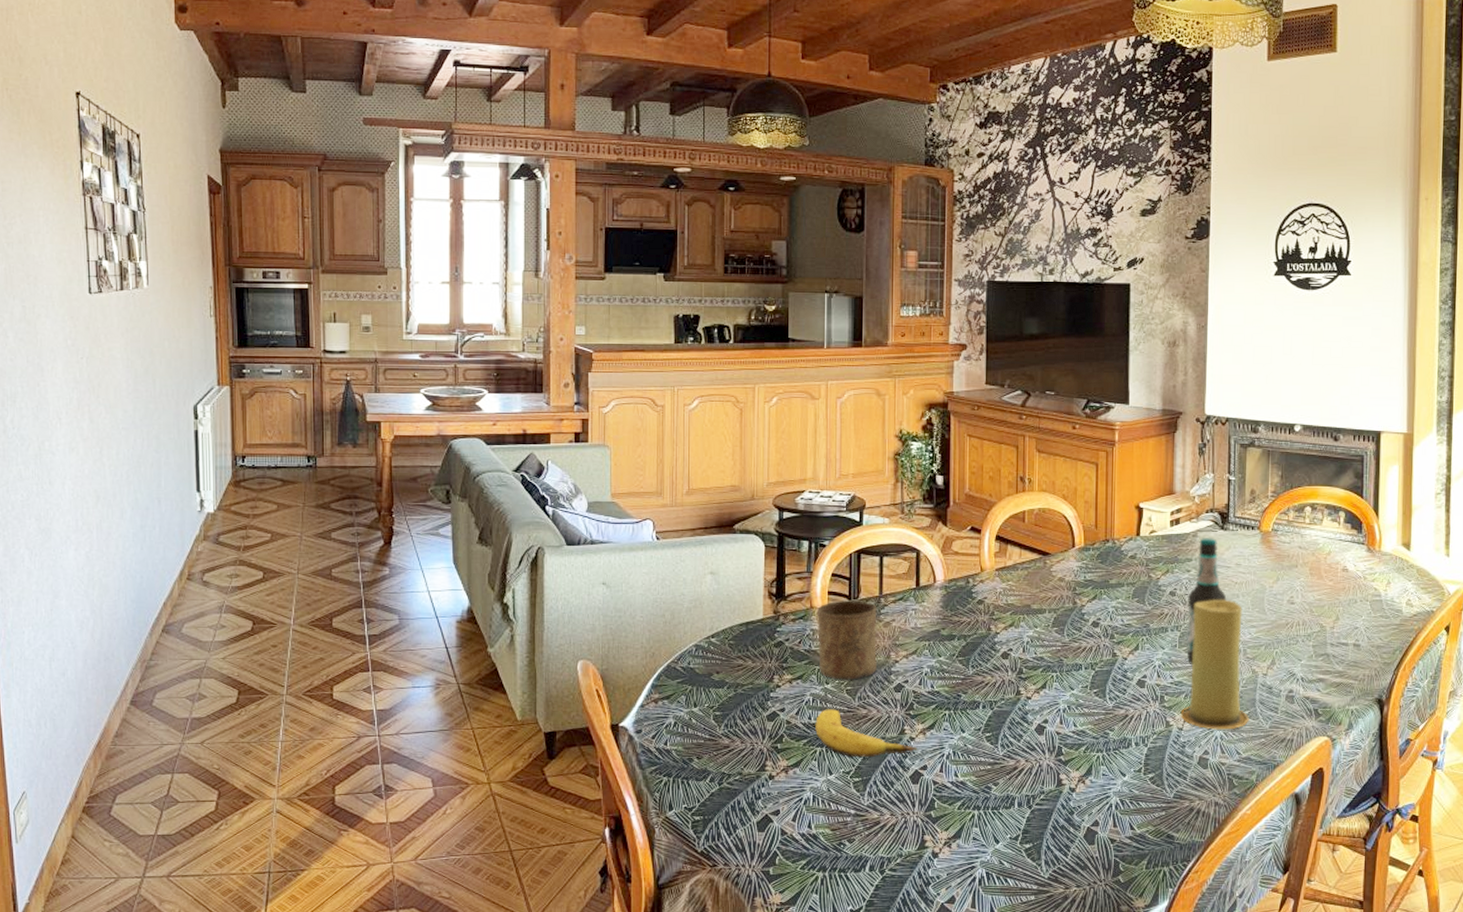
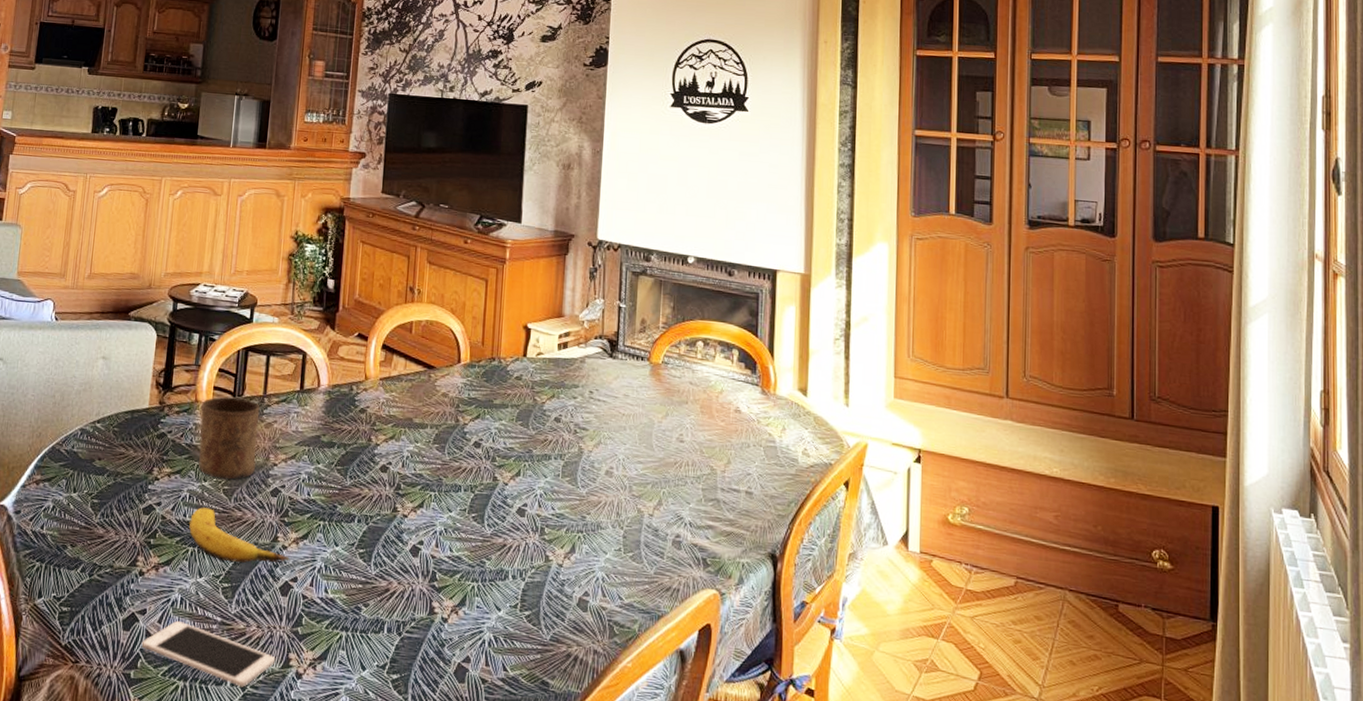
cell phone: none [777,817,912,871] -> present [141,620,276,687]
candle: present [1180,599,1249,730] -> none [560,430,633,571]
bottle: present [1187,538,1227,666] -> none [570,364,614,498]

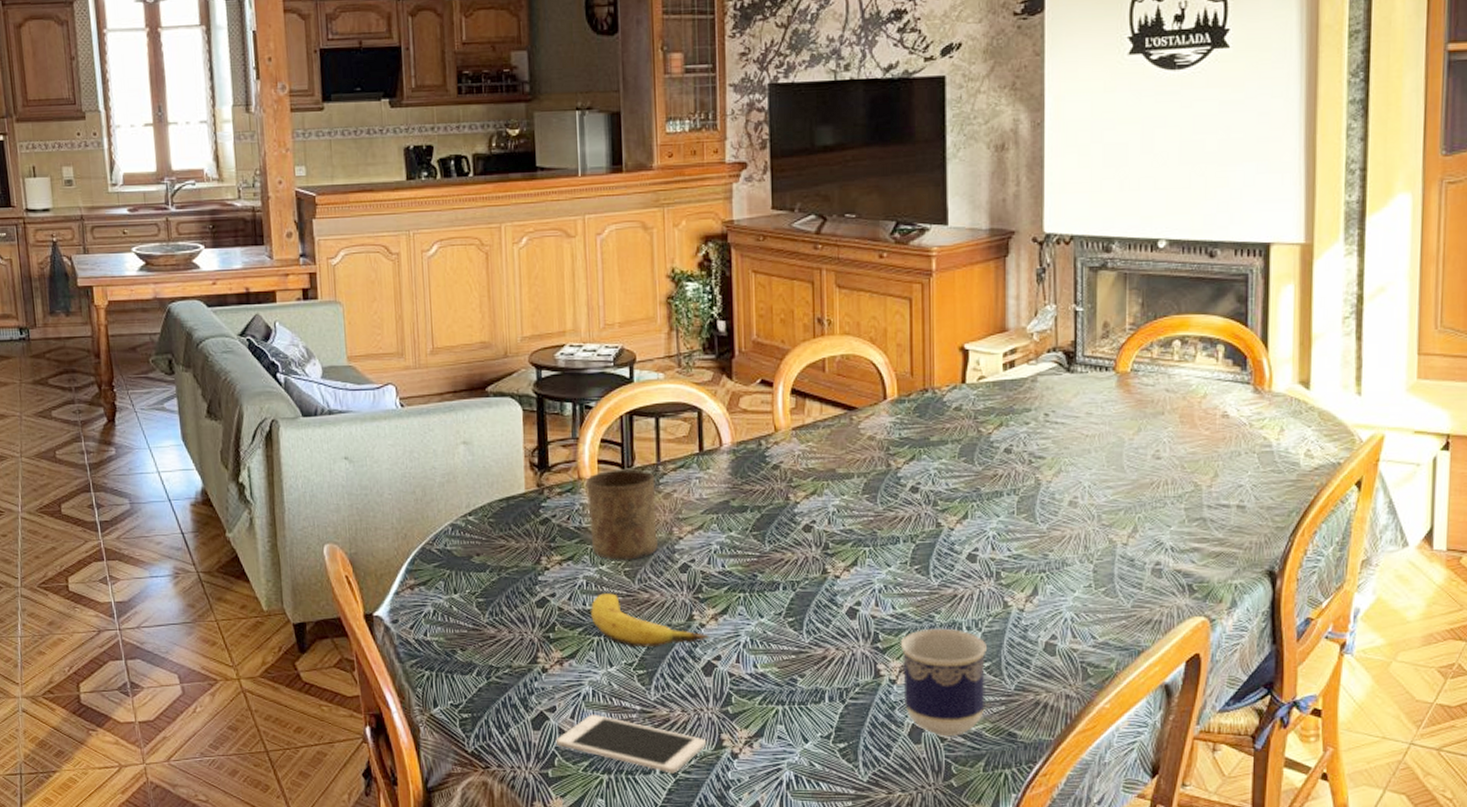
cup: none [453,573,528,679] -> present [900,628,987,735]

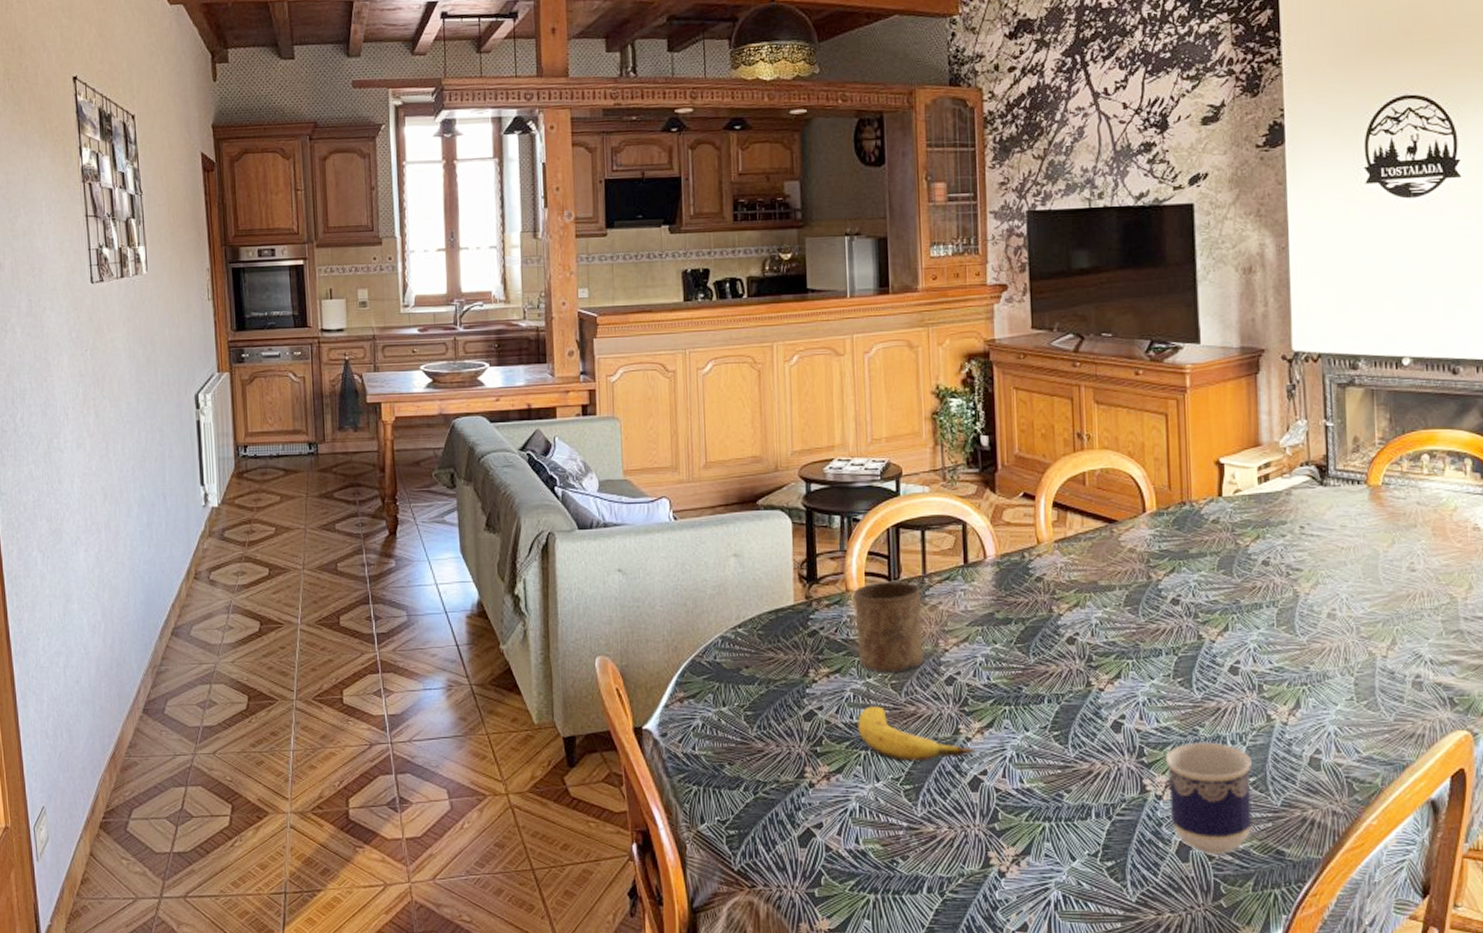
cell phone: present [555,714,707,774] -> none [822,830,974,893]

